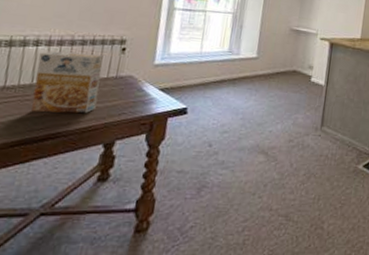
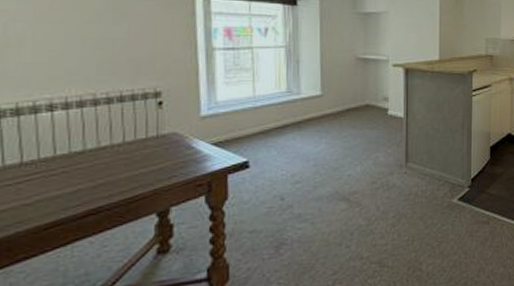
cereal box: present [31,51,103,114] -> none [56,113,139,188]

